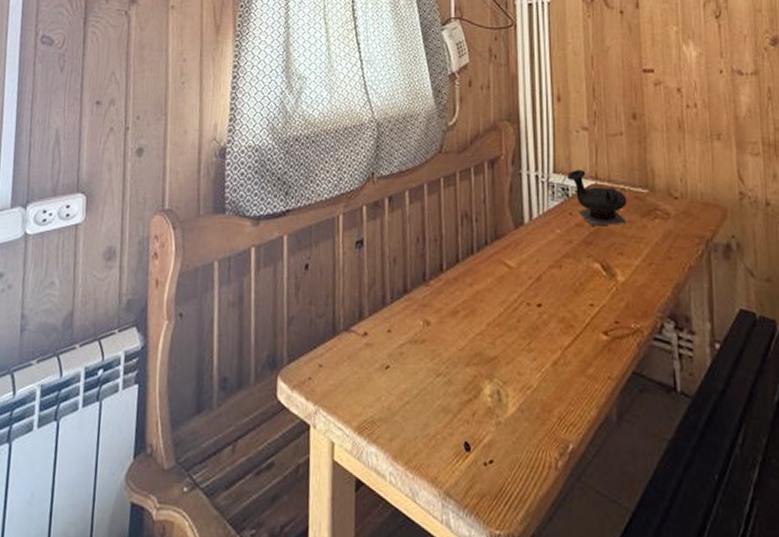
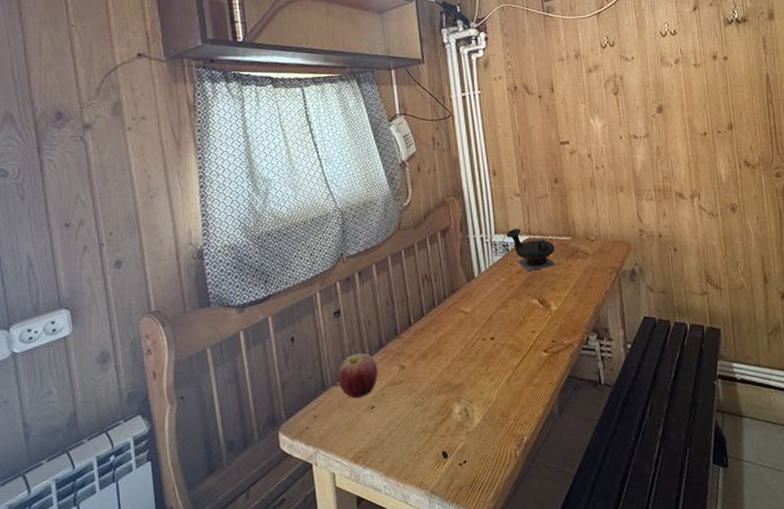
apple: none [351,296,399,353] -> present [337,353,378,399]

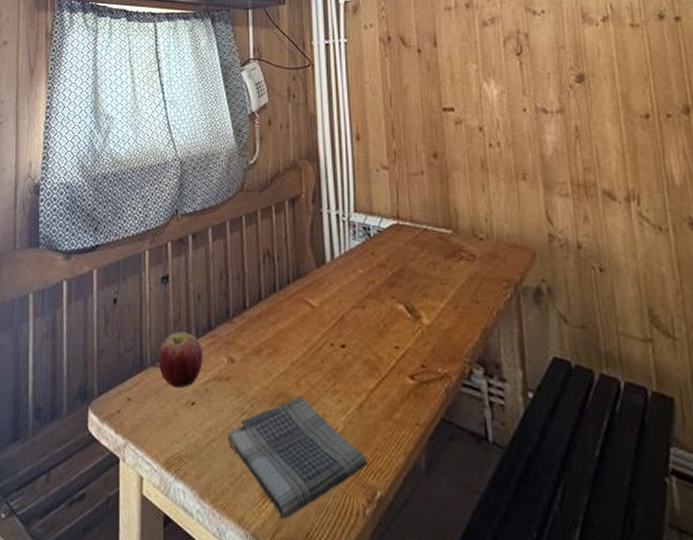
dish towel: none [404,383,516,475] -> present [227,396,368,520]
teapot: present [506,228,555,271] -> none [368,209,430,267]

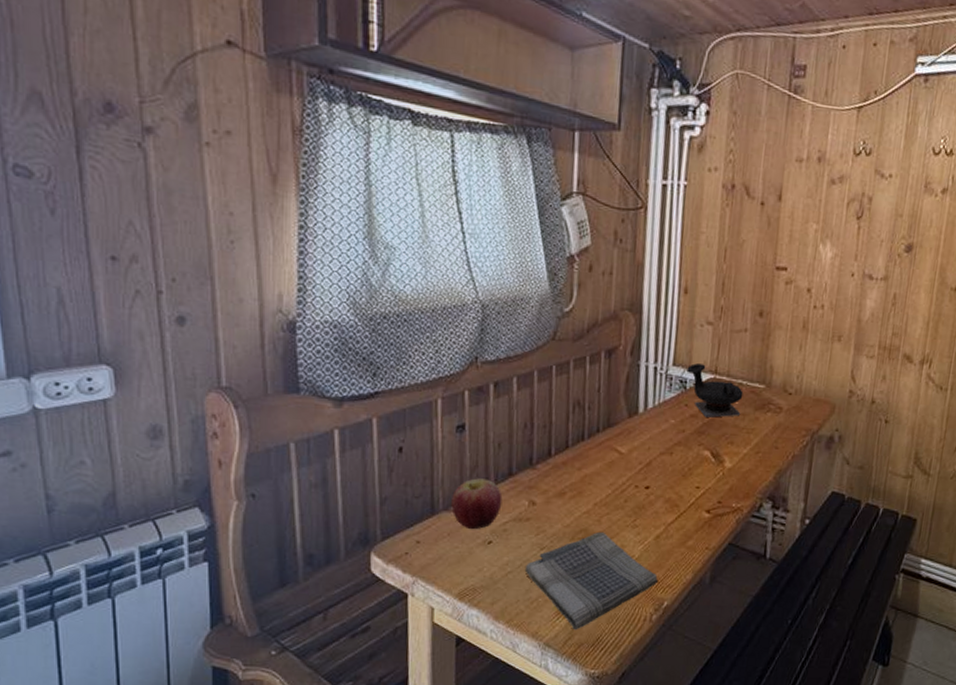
teapot: none [368,209,430,267] -> present [686,363,744,418]

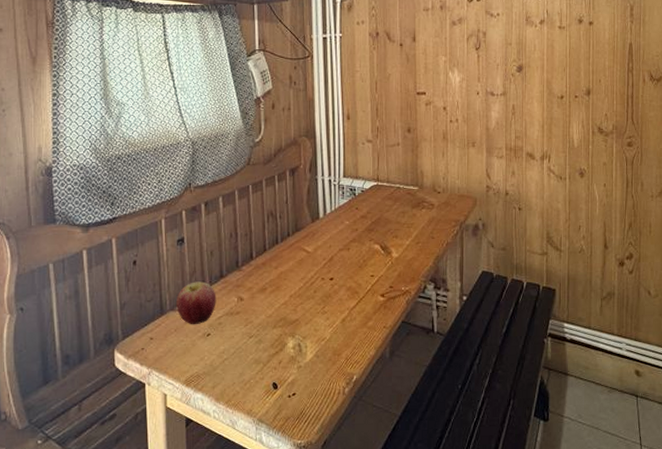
dish towel: present [524,531,659,630] -> none [238,319,348,406]
teapot: present [686,363,744,418] -> none [355,174,401,217]

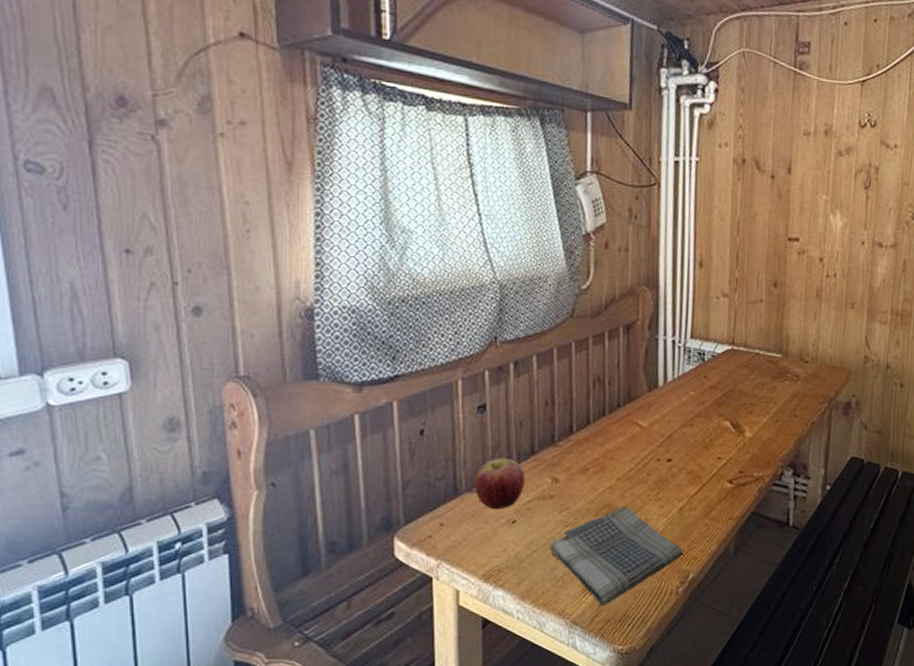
dish towel: none [238,319,348,406] -> present [549,506,684,607]

